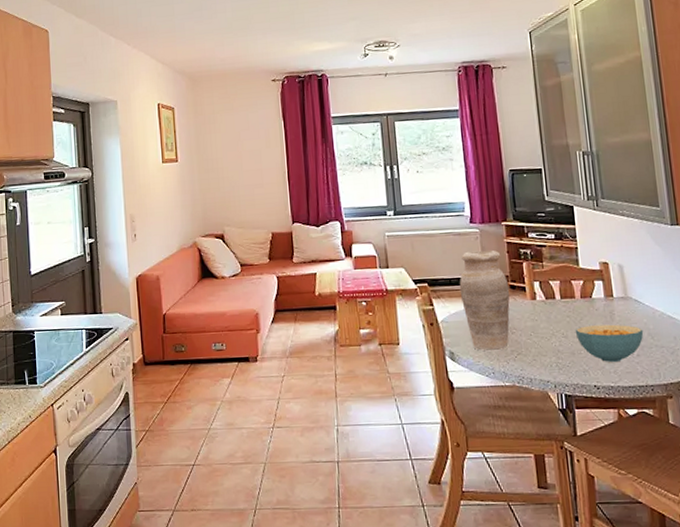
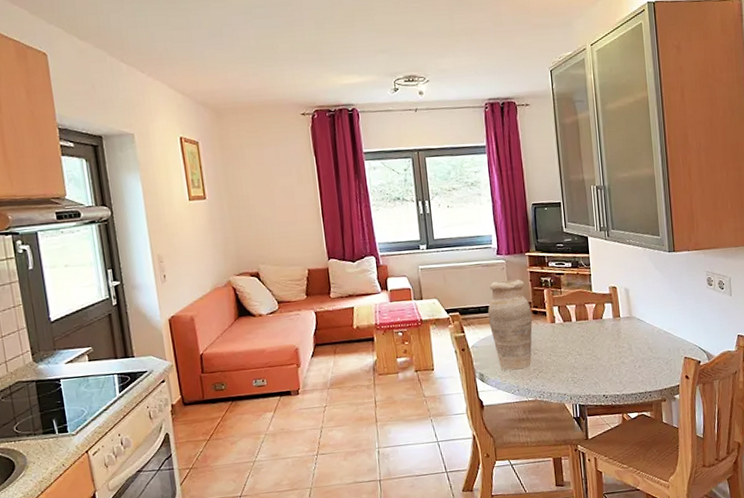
cereal bowl: present [574,324,644,362] -> none [587,341,644,374]

